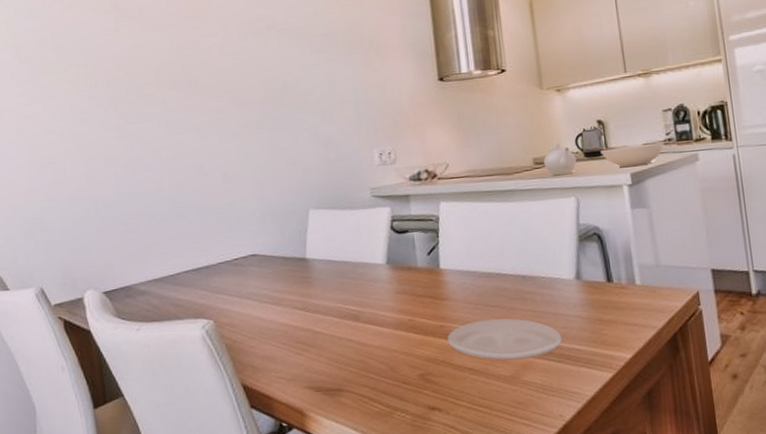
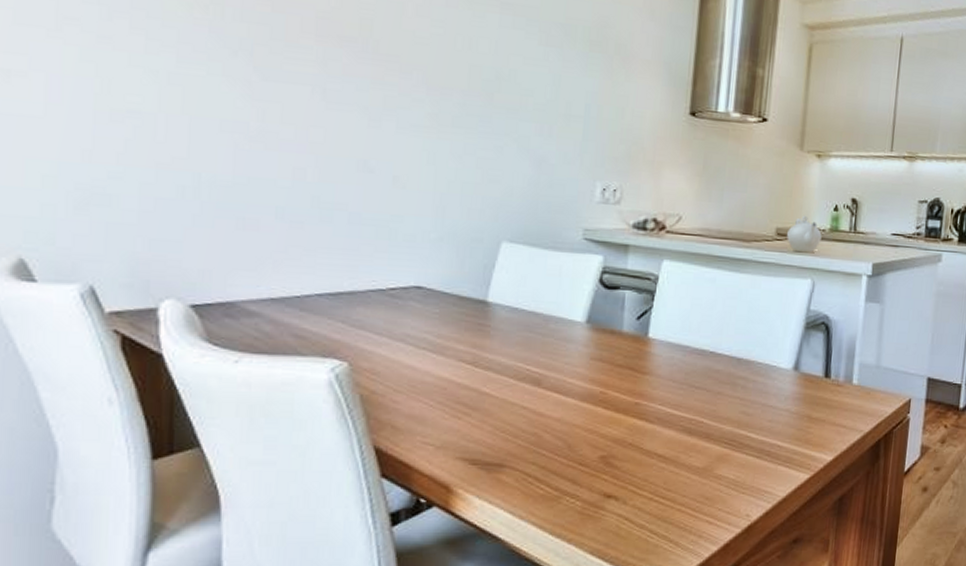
plate: present [447,318,562,361] -> none [641,402,766,452]
kettle: present [574,127,604,158] -> none [823,205,854,239]
bowl: present [600,142,665,167] -> none [848,232,913,257]

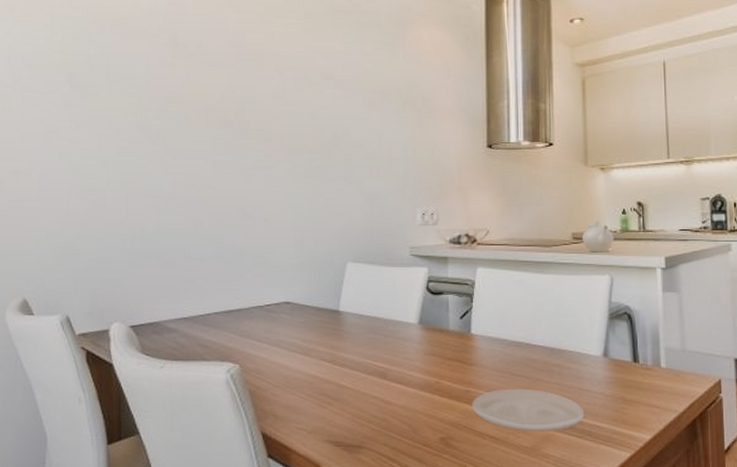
plate: none [641,402,766,452] -> present [472,388,585,432]

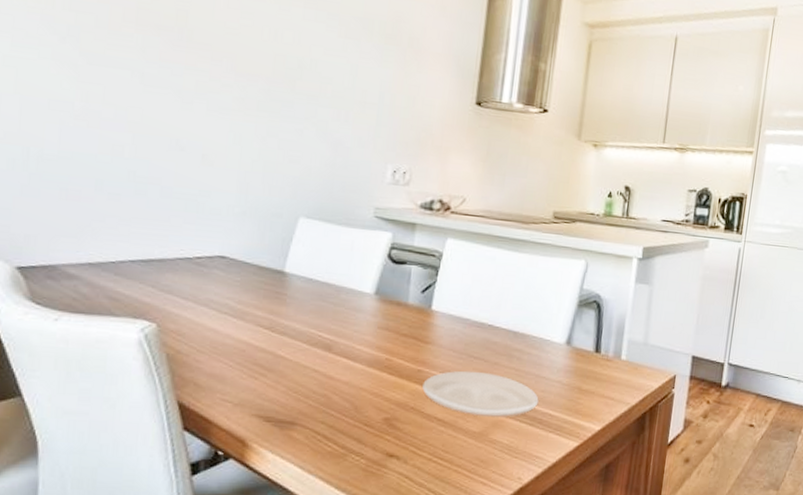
teapot: present [582,220,614,253] -> none [563,200,596,236]

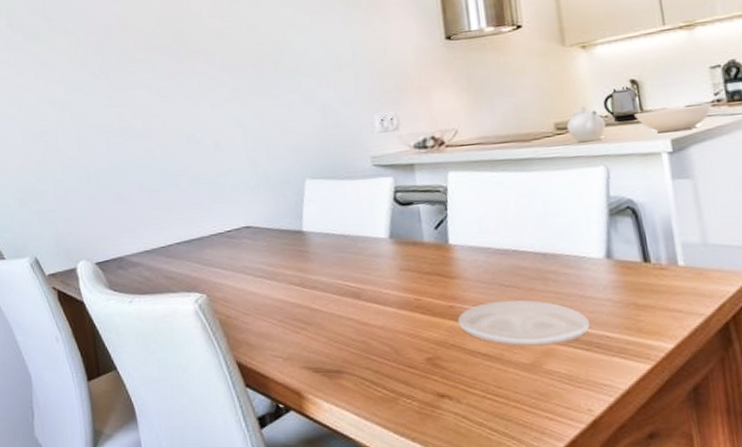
teapot: none [563,200,596,236] -> present [567,105,606,143]
kettle: none [598,192,627,224] -> present [603,88,639,122]
bowl: none [620,217,682,241] -> present [634,103,713,132]

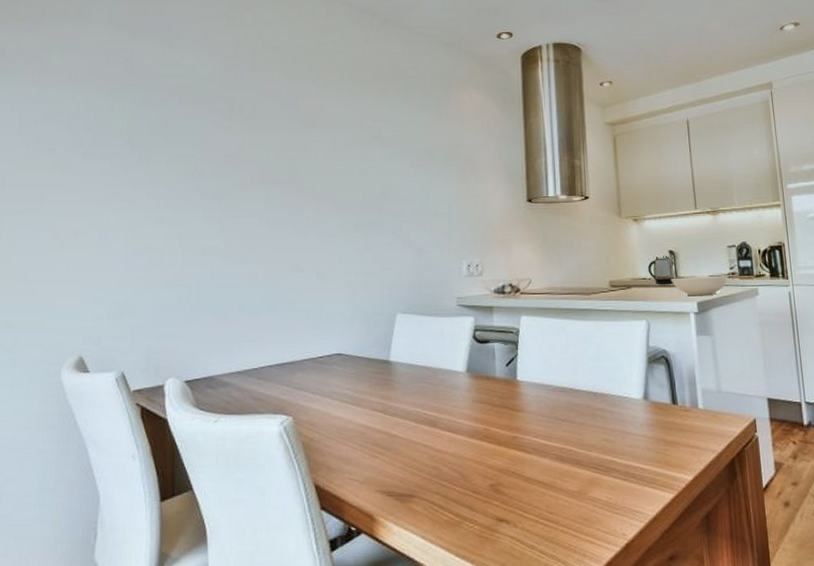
plate: present [458,299,591,347] -> none [520,433,628,476]
teapot: present [567,105,606,143] -> none [619,268,649,299]

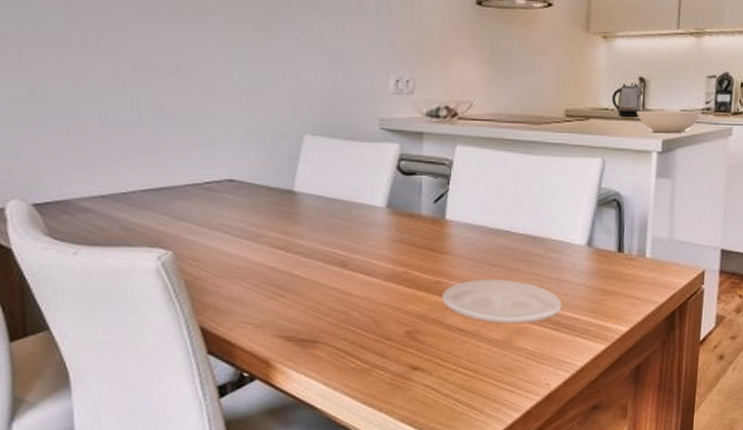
plate: none [520,433,628,476] -> present [442,279,562,325]

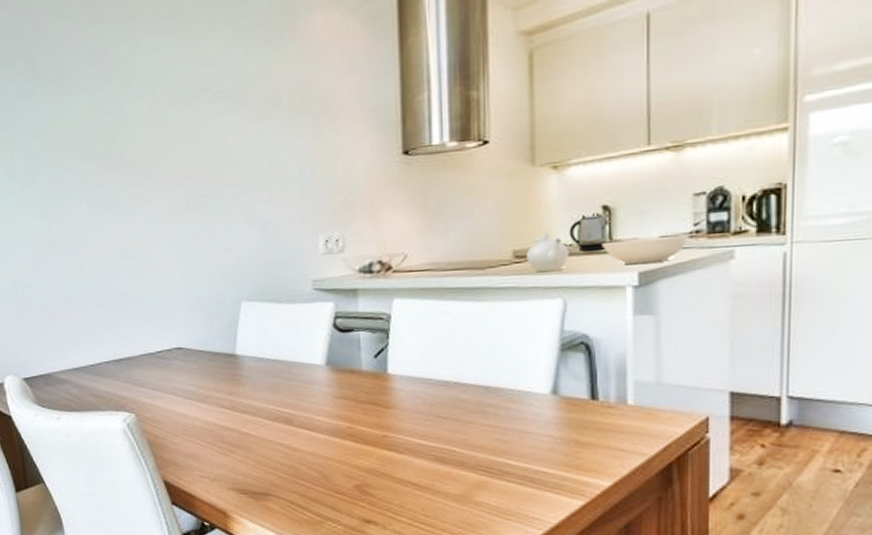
plate: present [442,279,562,325] -> none [390,432,527,479]
teapot: none [576,96,611,133] -> present [527,232,569,273]

